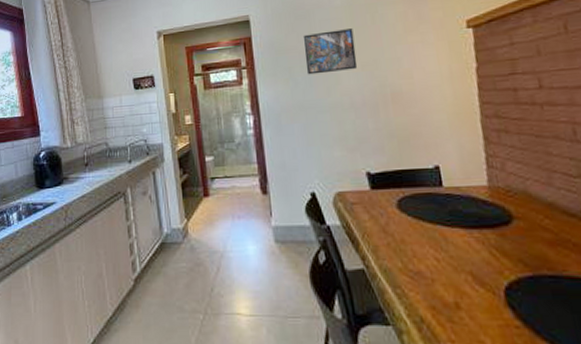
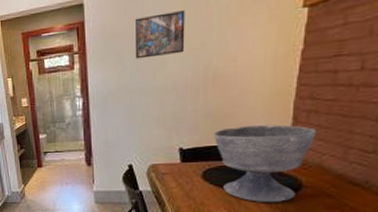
bowl: none [402,145,513,239] -> present [214,124,317,203]

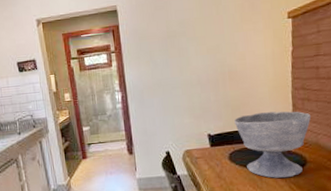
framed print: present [134,10,185,59] -> none [161,18,204,58]

